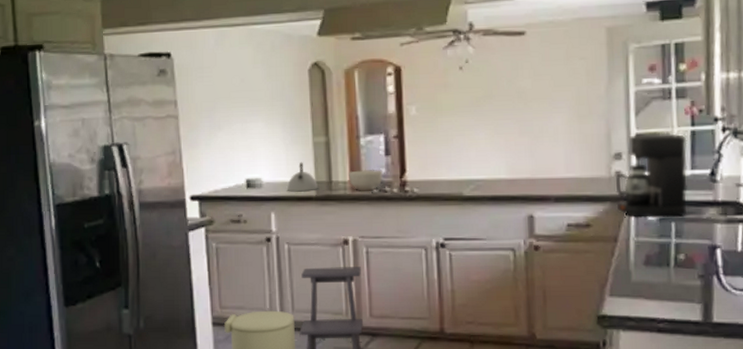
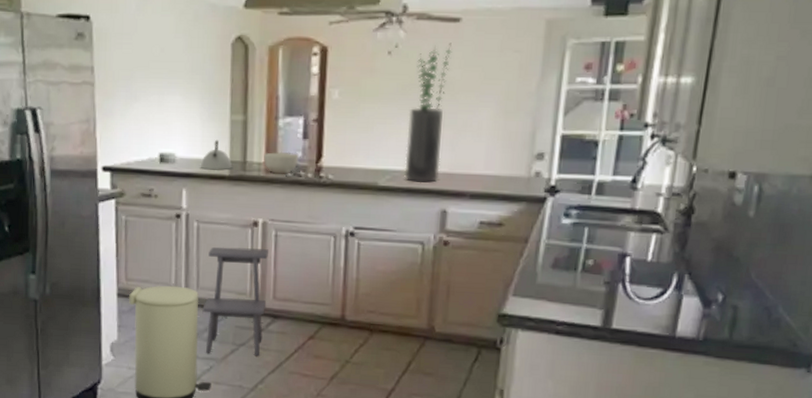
vase: none [486,55,522,191] -> present [404,43,452,184]
coffee maker: present [615,132,688,218] -> none [531,134,613,222]

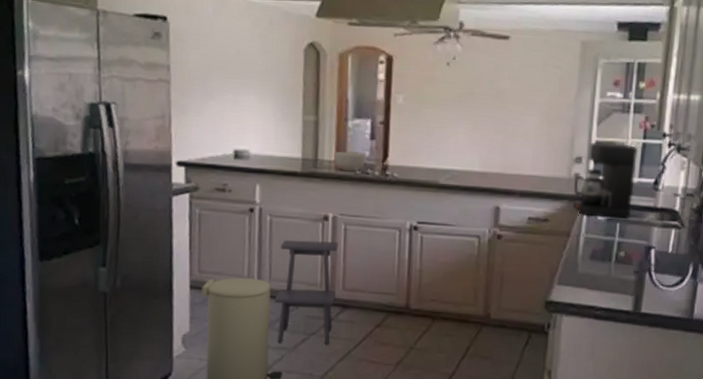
kettle: present [201,139,233,171] -> none [274,138,305,168]
vase: present [404,43,452,184] -> none [462,57,503,182]
coffee maker: none [531,134,613,222] -> present [572,141,638,219]

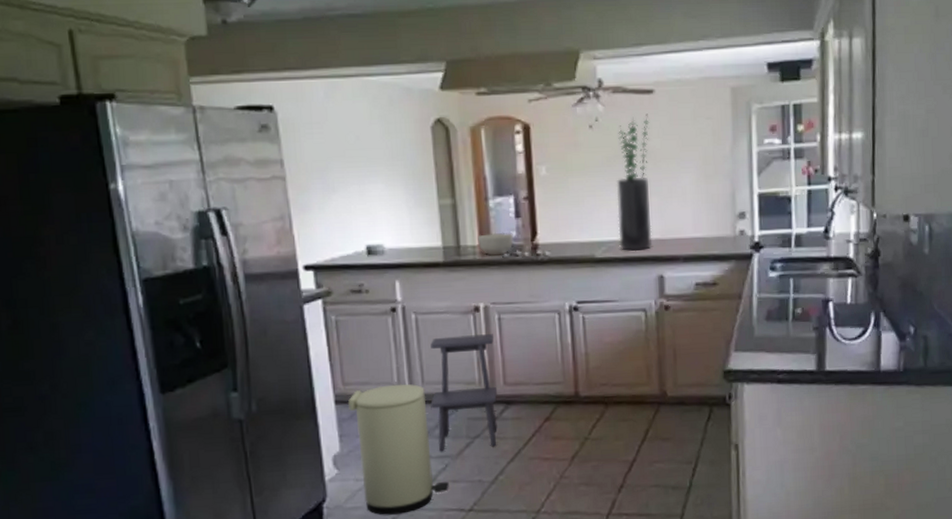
vase: none [462,57,503,182] -> present [617,113,652,252]
coffee maker: present [572,141,638,219] -> none [739,192,804,275]

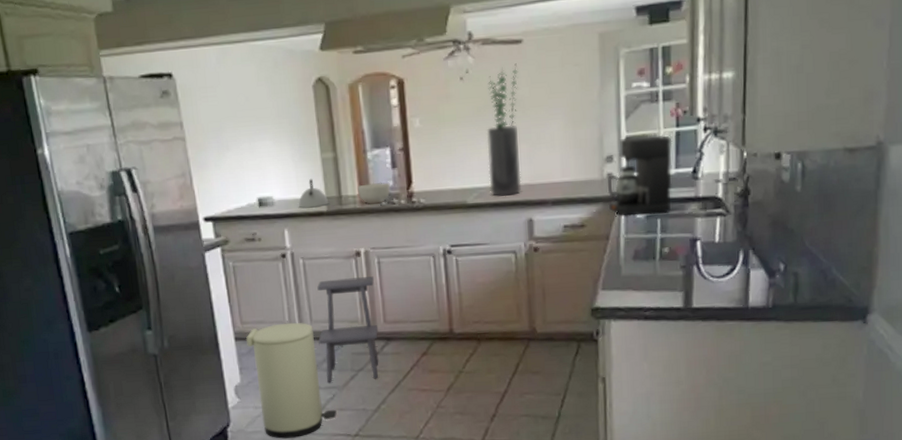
kettle: none [412,226,446,259] -> present [299,178,329,209]
coffee maker: none [739,192,804,275] -> present [607,134,673,216]

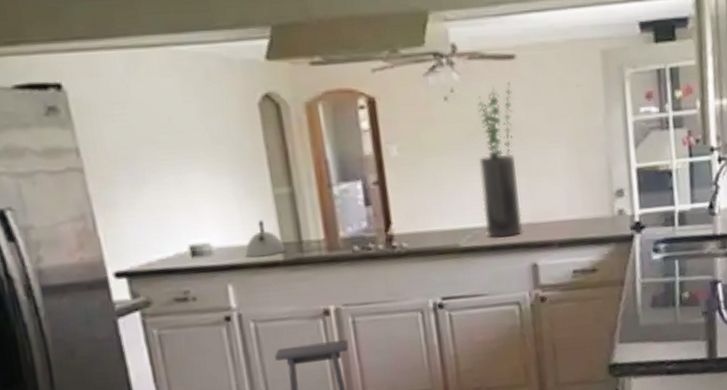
bowl: present [357,182,391,204] -> none [322,223,365,251]
coffee maker: present [607,134,673,216] -> none [618,165,688,258]

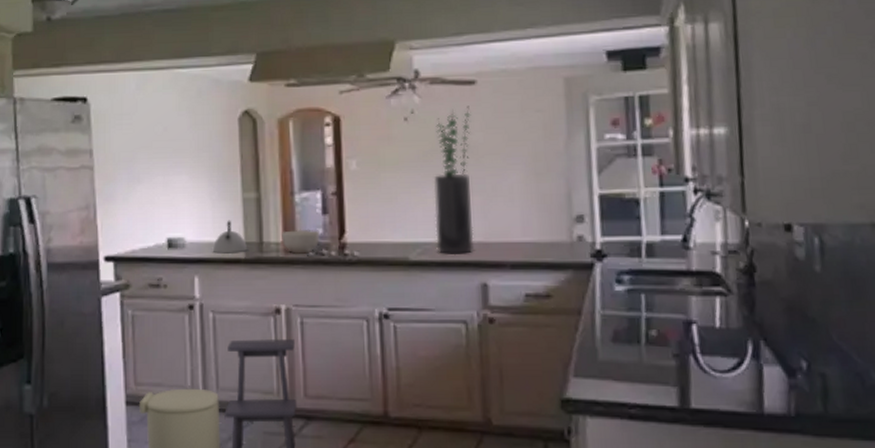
bowl: none [322,223,365,251] -> present [282,229,320,254]

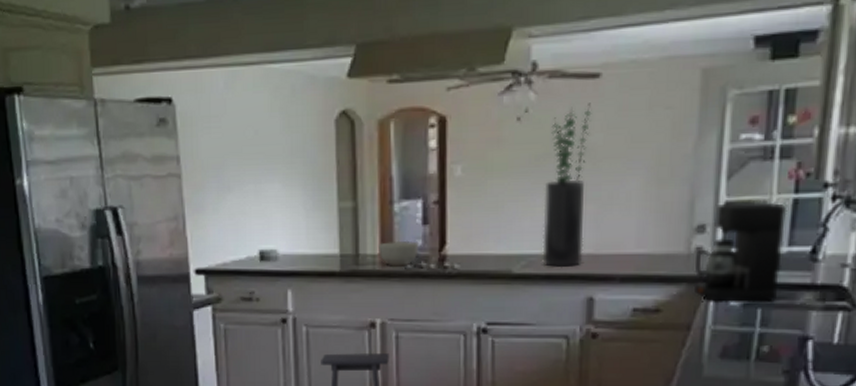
kettle: present [213,220,248,255] -> none [307,231,343,268]
coffee maker: none [577,193,658,288] -> present [693,200,788,302]

